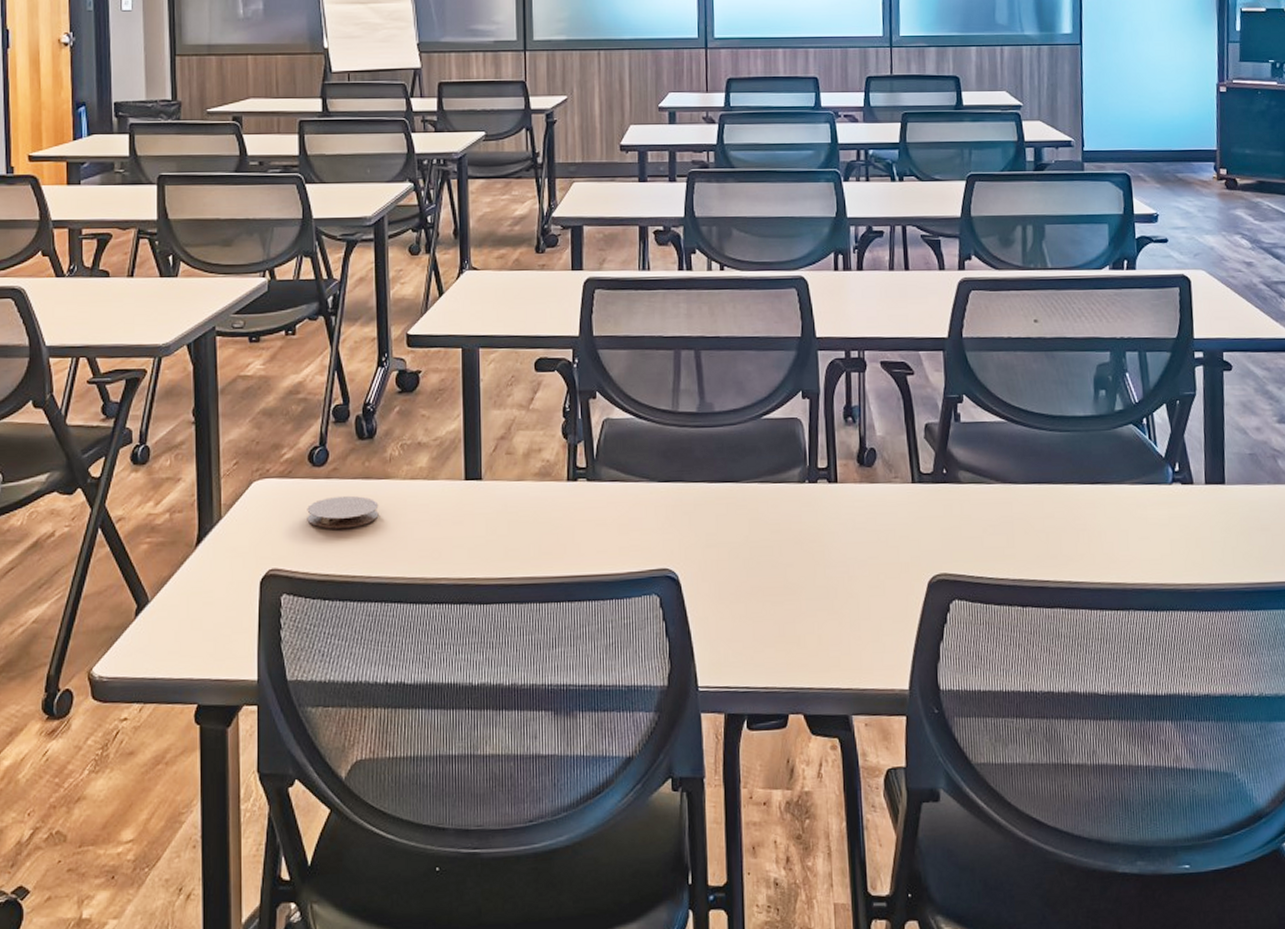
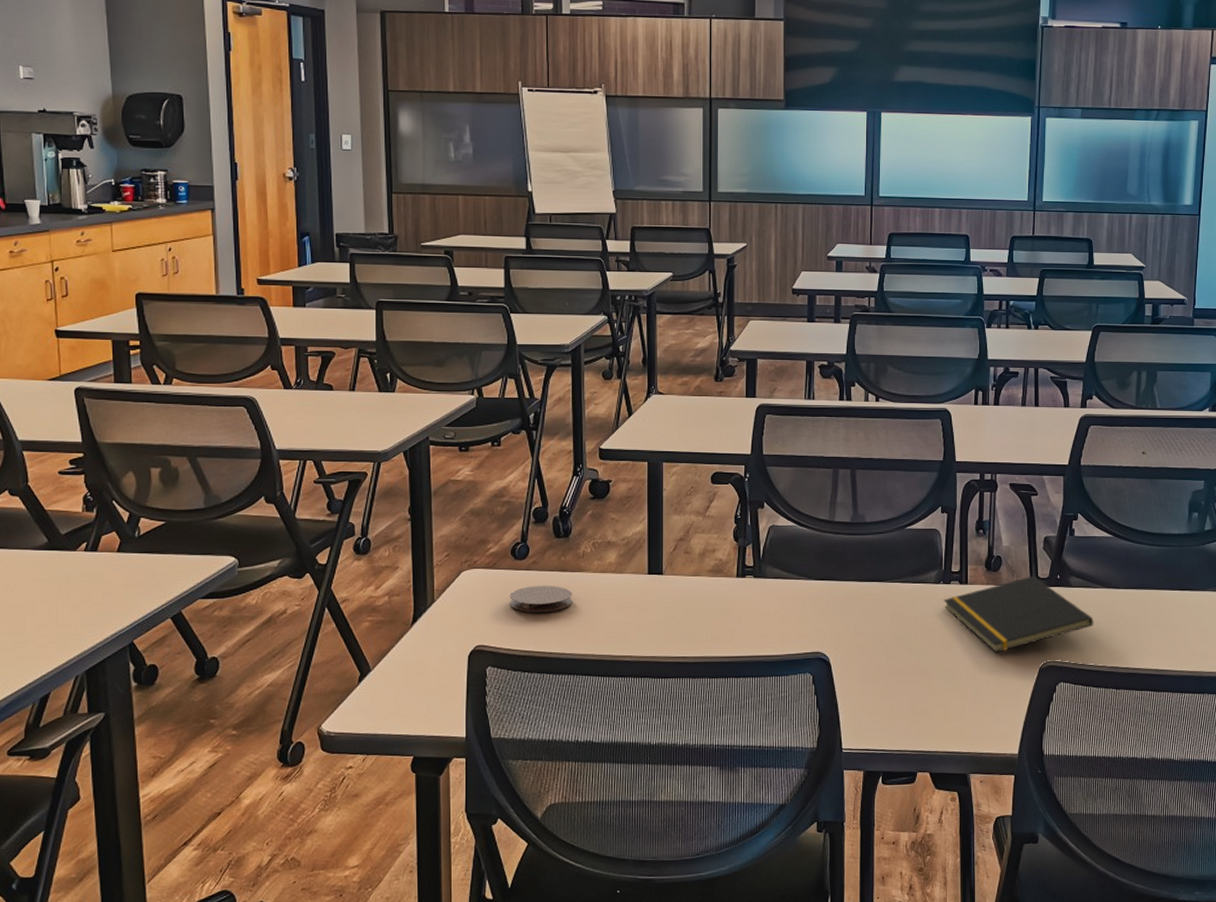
notepad: none [810,471,990,565] -> present [944,576,1094,652]

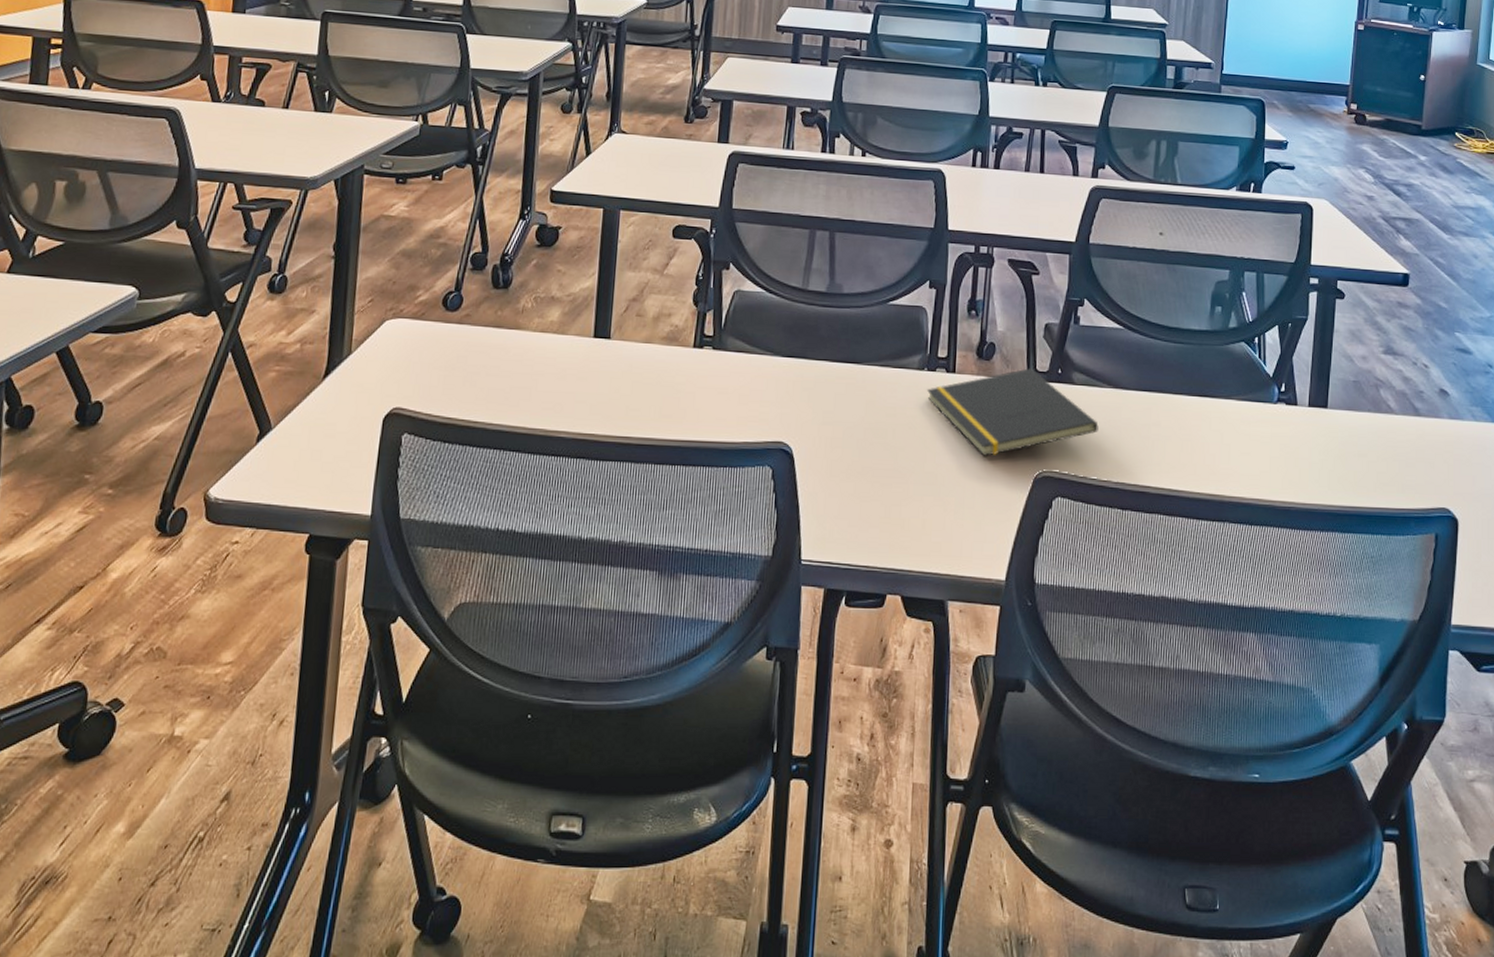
coaster: present [509,585,573,613] -> none [435,342,507,375]

